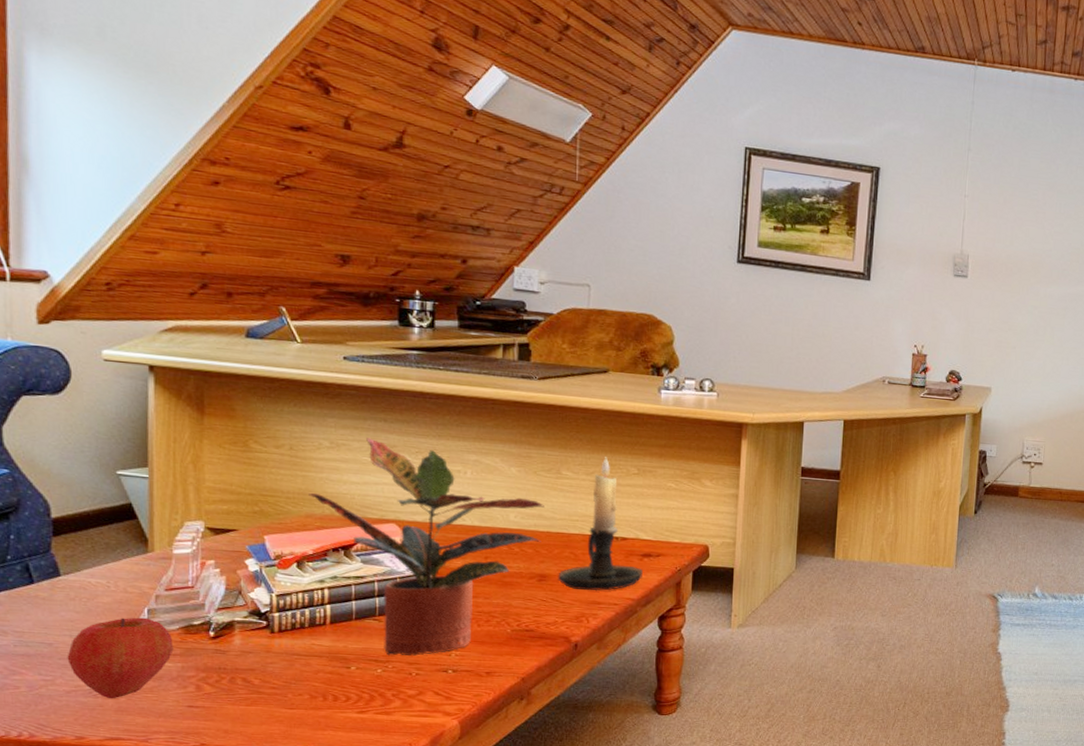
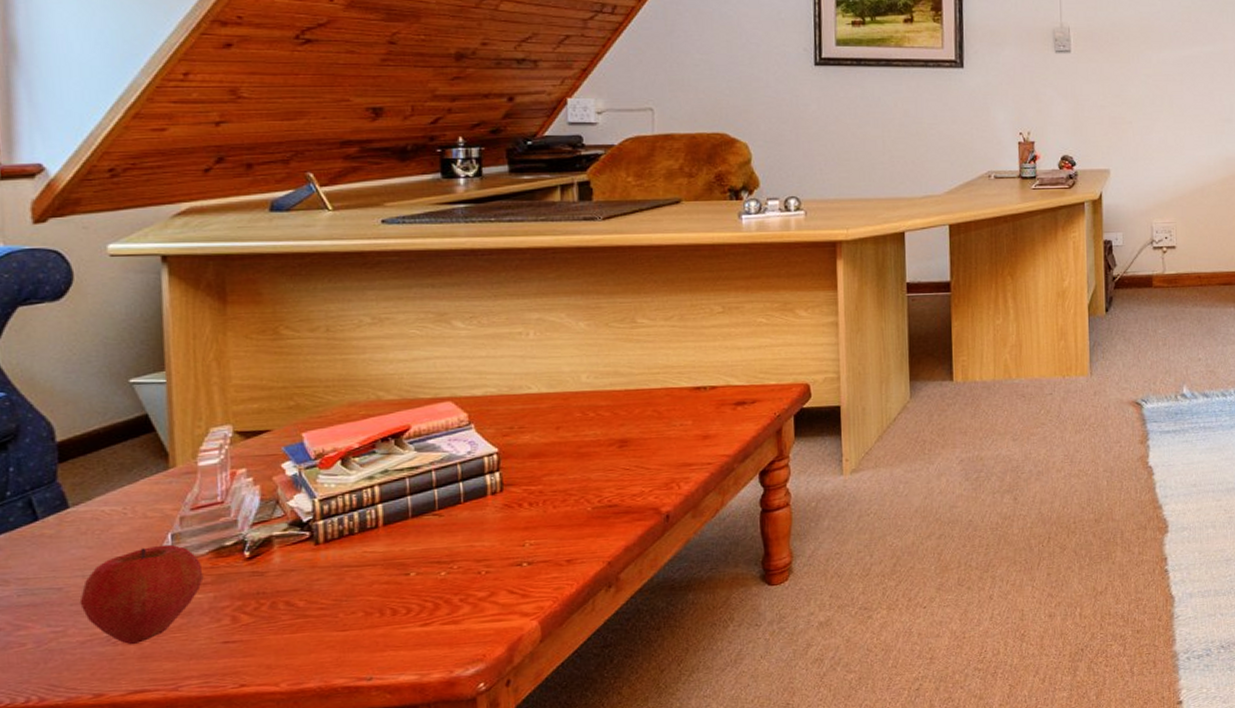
potted plant: present [308,438,544,656] -> none [350,307,620,555]
candle holder: present [558,457,643,591] -> none [641,297,737,452]

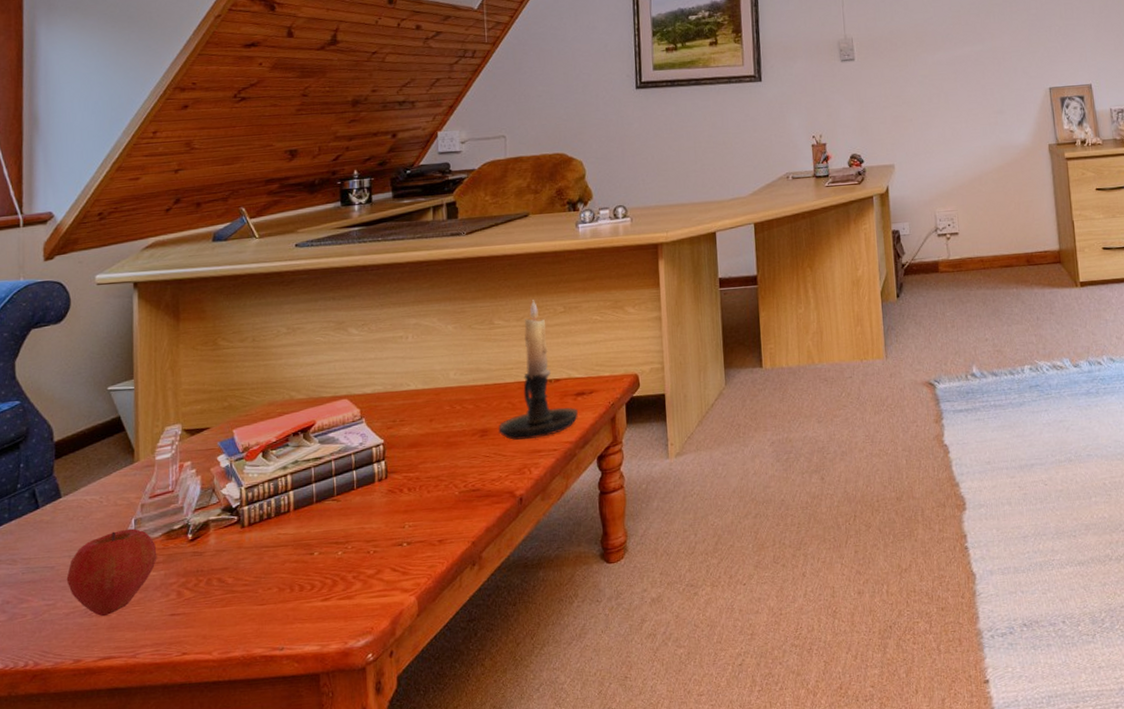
candle holder: none [641,297,737,452] -> present [498,300,578,440]

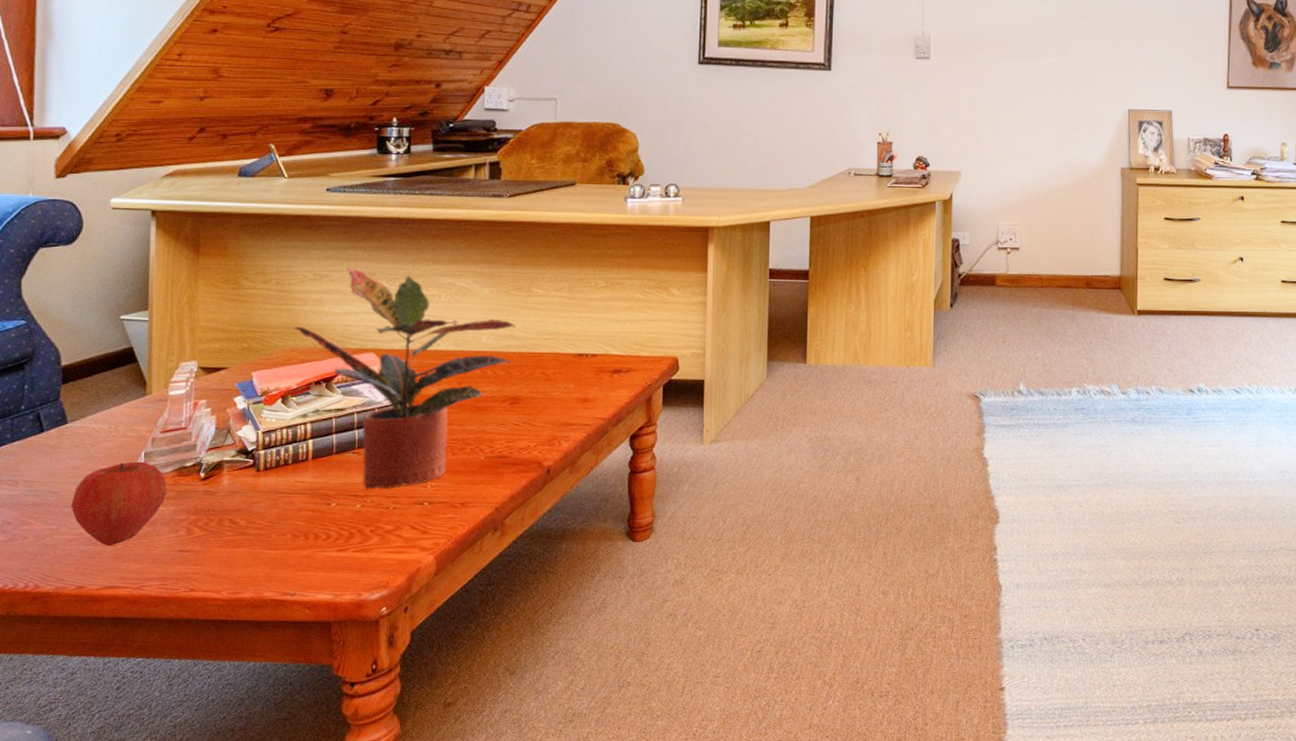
potted plant: none [270,318,481,536] -> present [293,267,516,490]
candle holder: present [498,300,578,440] -> none [530,271,613,412]

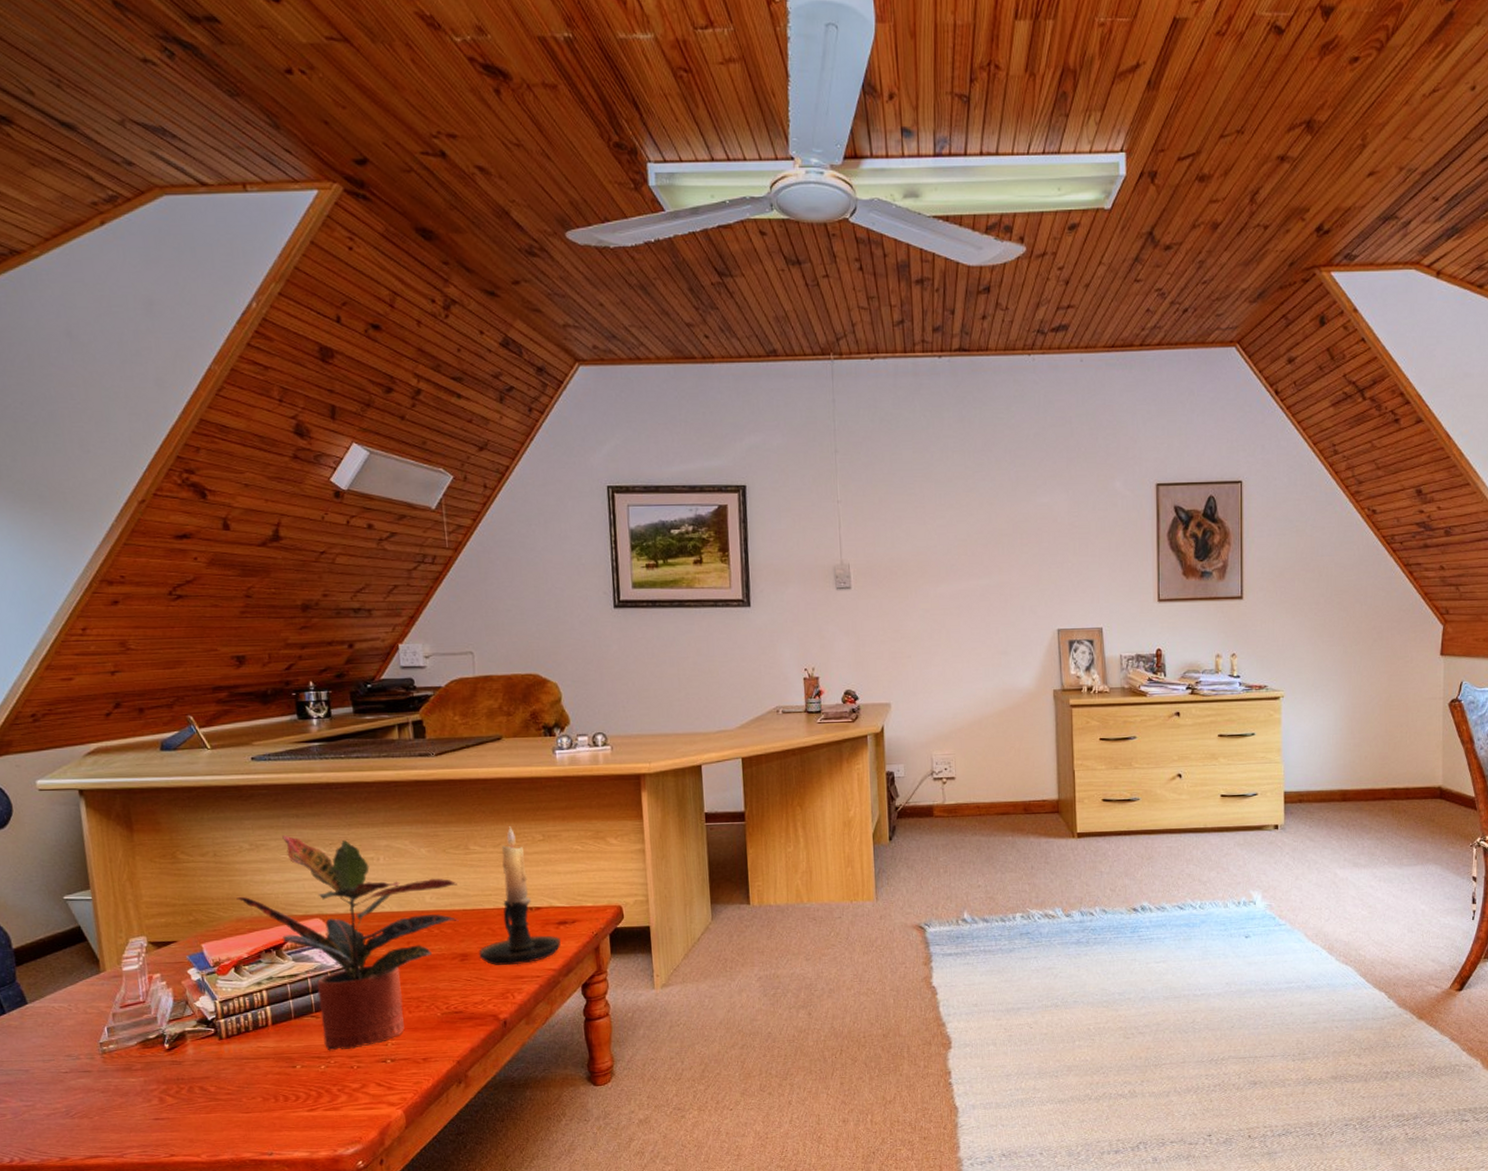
apple: present [71,461,167,546] -> none [42,1036,135,1119]
candle holder: none [530,271,613,412] -> present [479,826,561,966]

